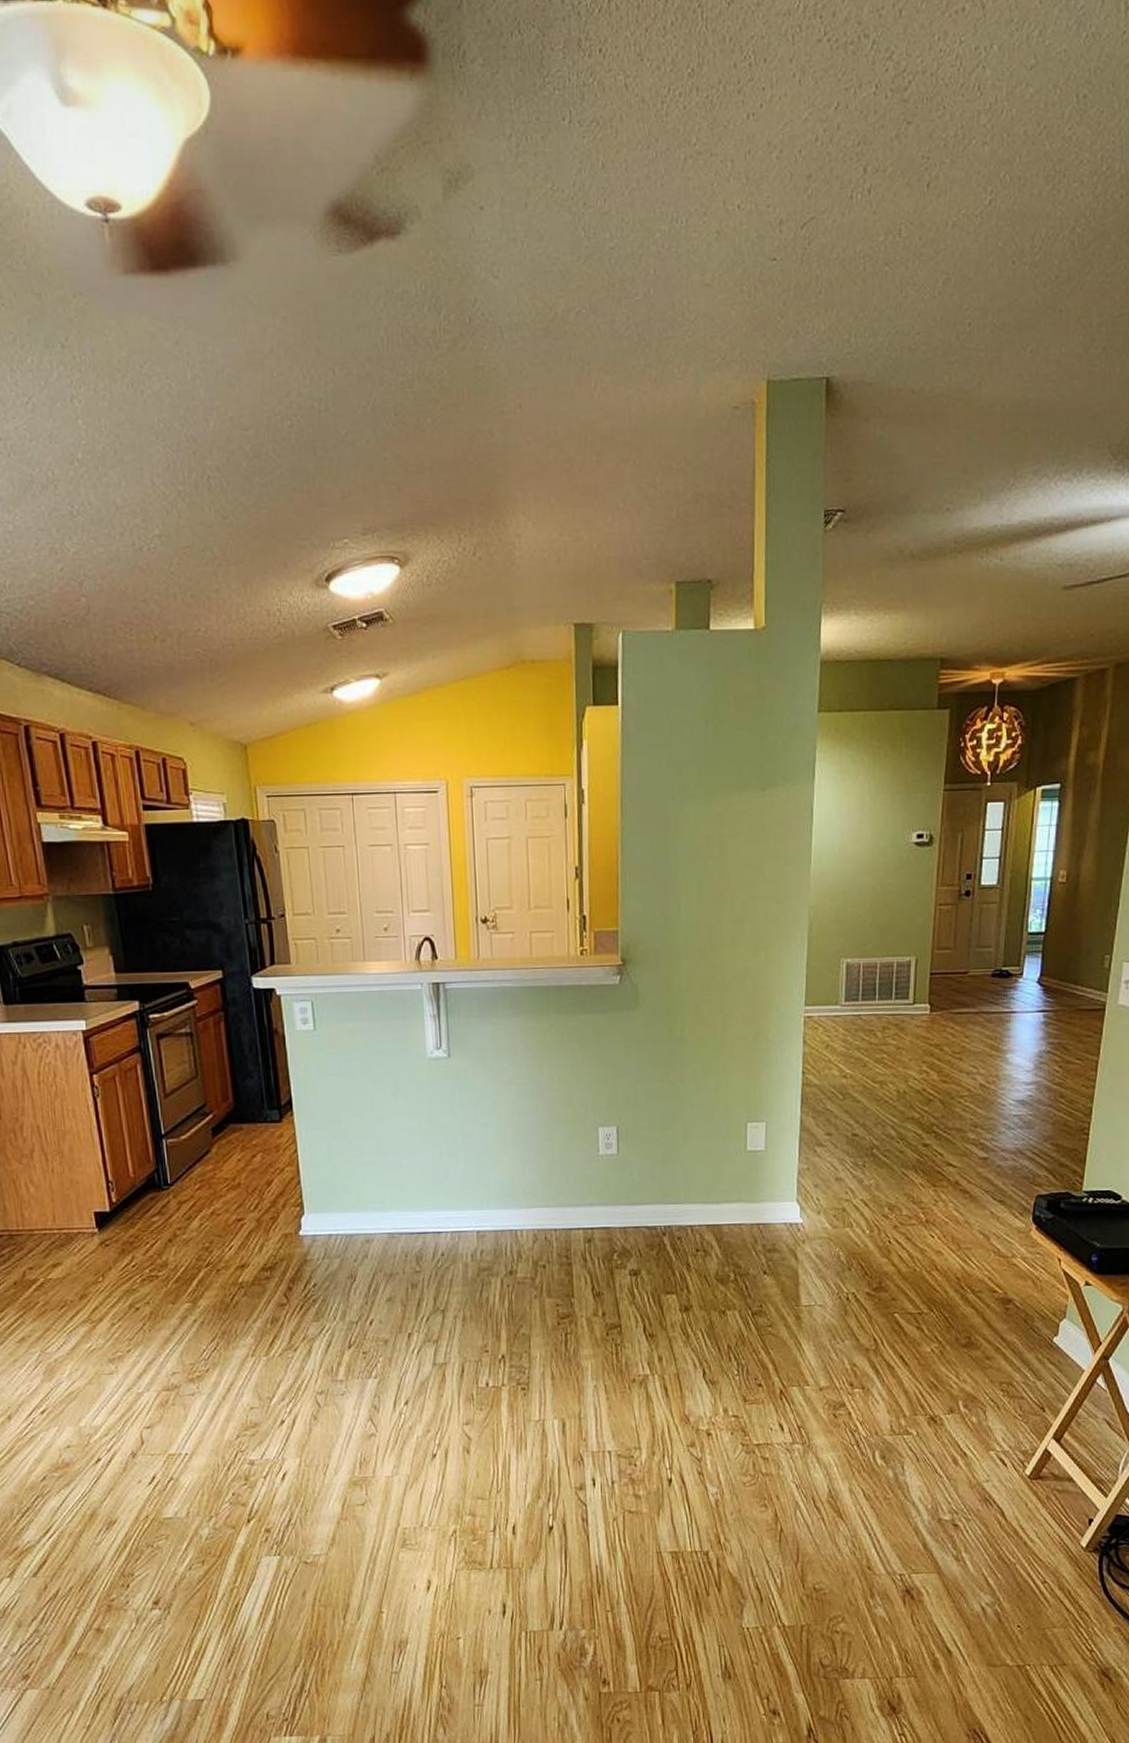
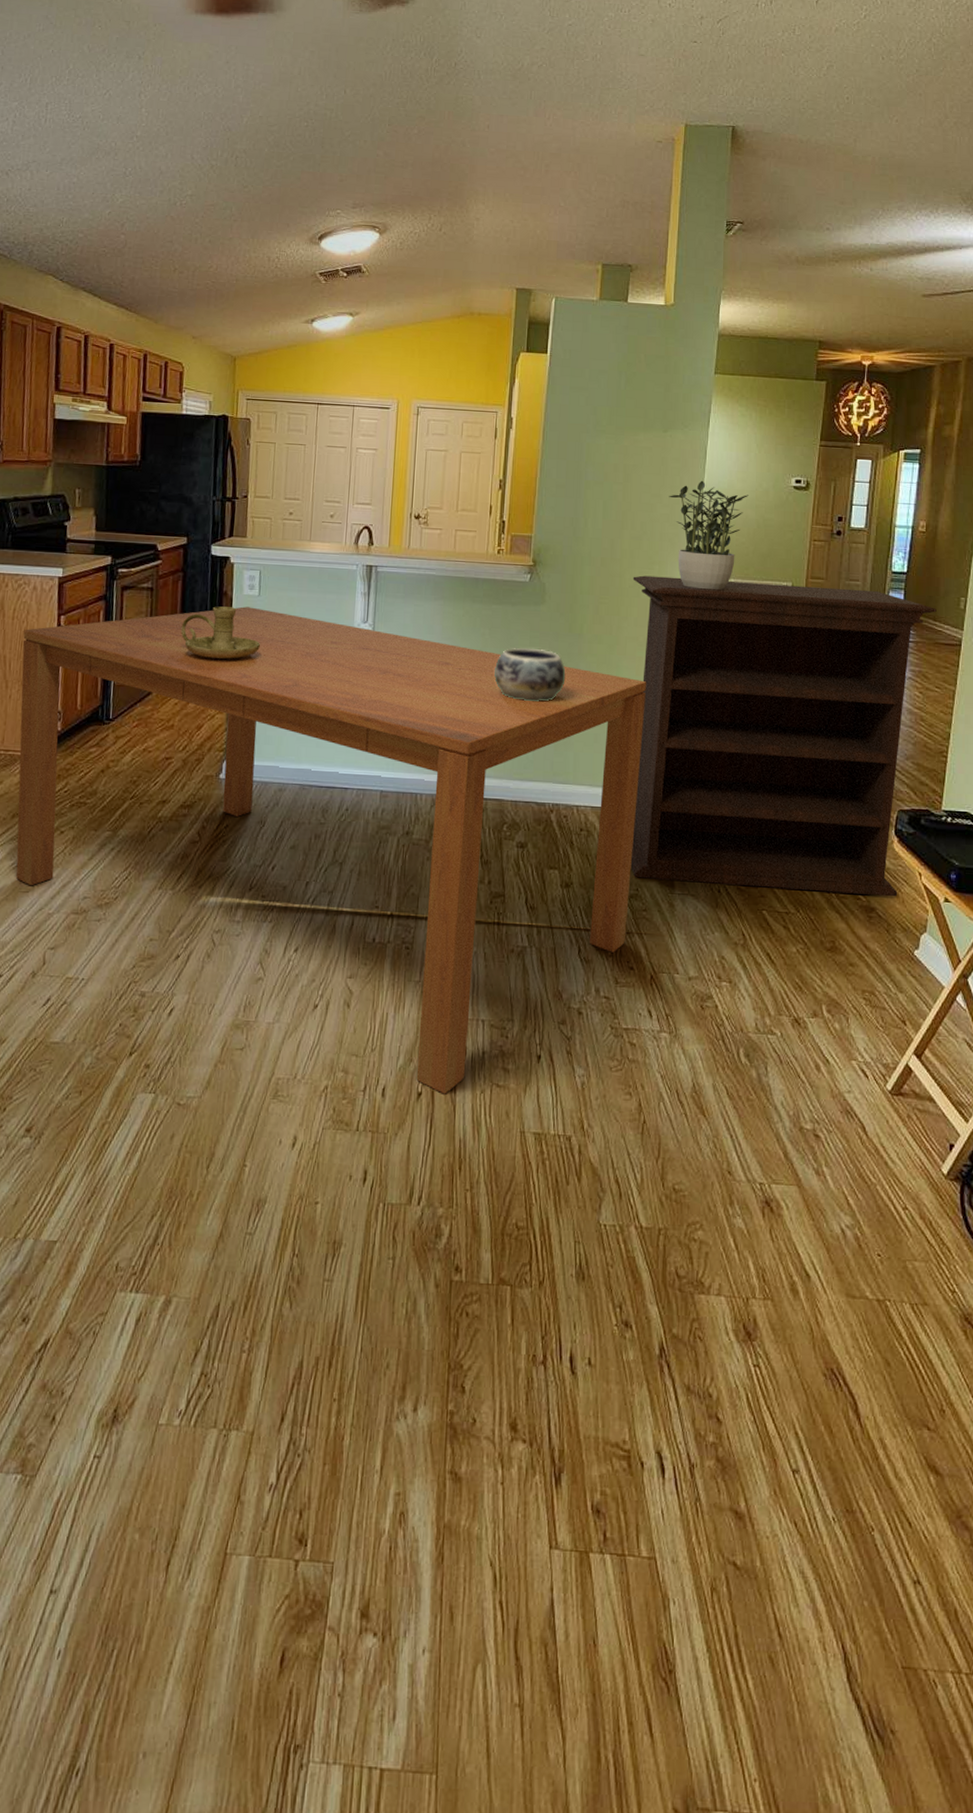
dining table: none [54,1044,759,1526] -> present [16,606,647,1094]
candle holder: none [231,1046,325,1106] -> present [180,606,261,659]
decorative bowl: none [589,1059,669,1119] -> present [494,648,566,702]
bookshelf: none [736,957,1078,1294] -> present [630,575,936,897]
potted plant: none [772,845,863,974] -> present [669,480,748,590]

